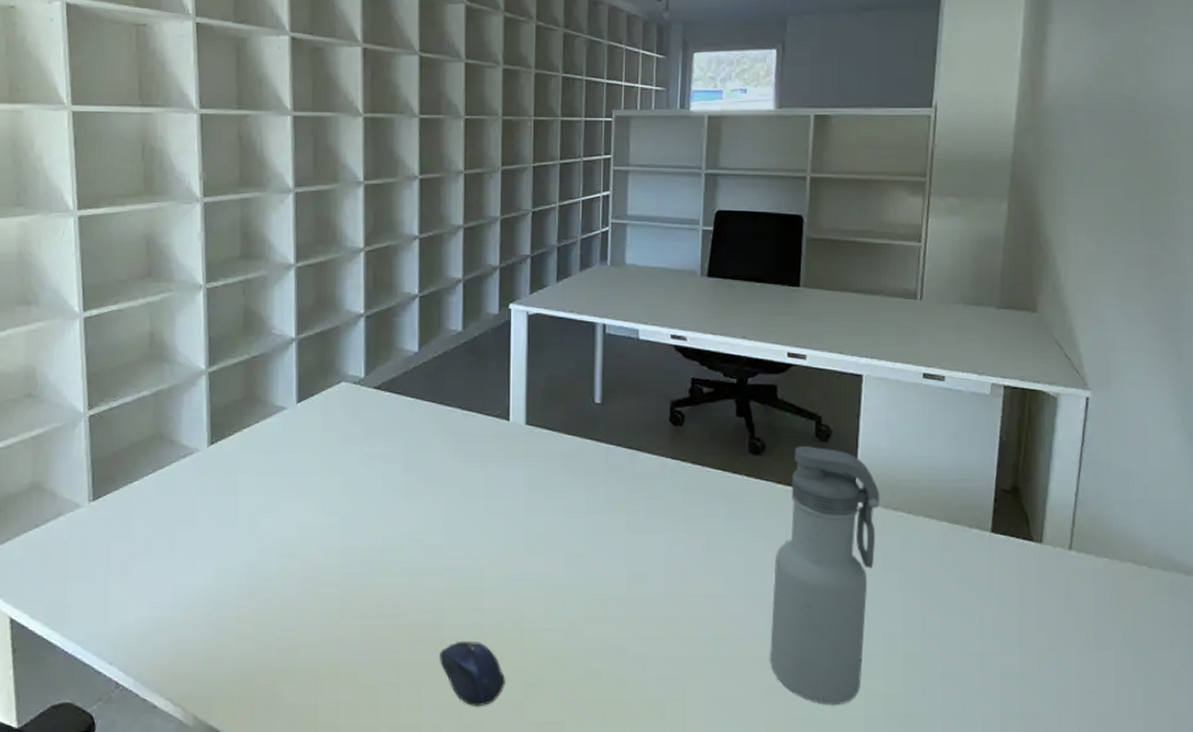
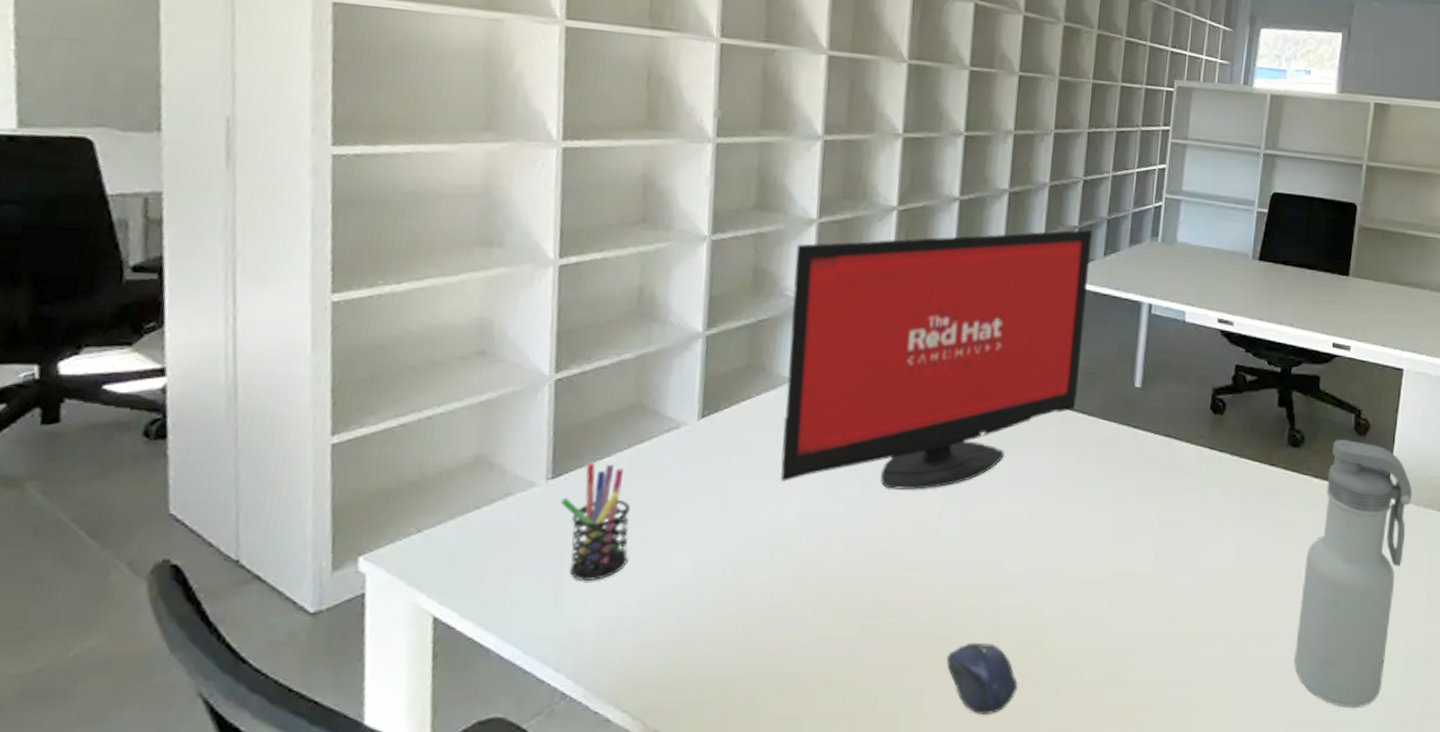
pen holder: none [101,487,160,587] -> present [560,463,630,581]
computer monitor: none [278,258,544,503] -> present [780,229,1092,490]

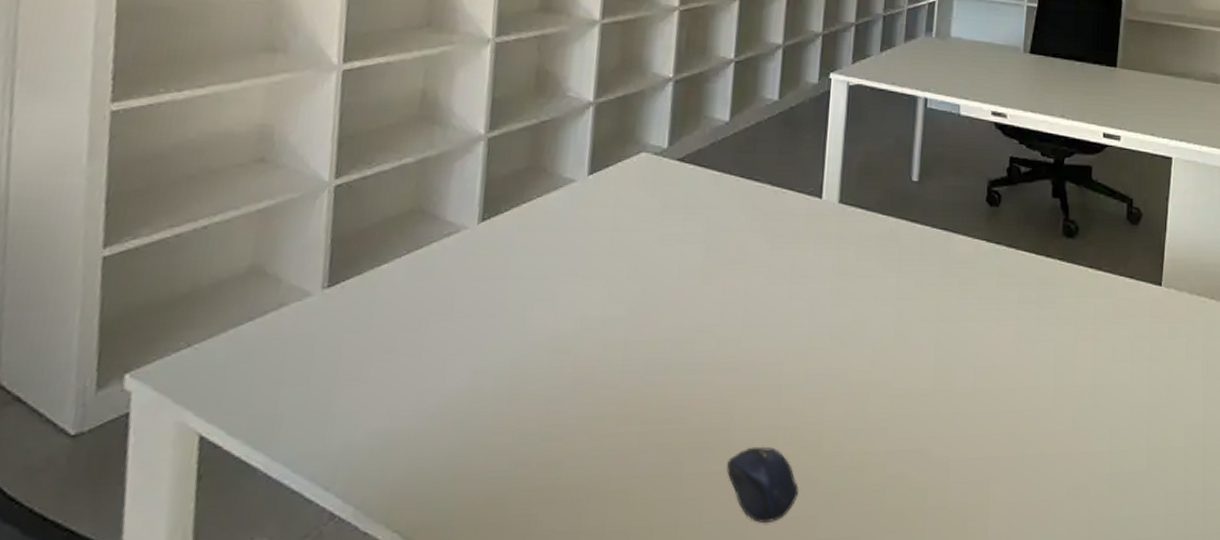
pen holder: present [560,463,630,581] -> none [335,271,407,393]
computer monitor: present [780,229,1092,490] -> none [560,26,869,290]
water bottle: present [1294,440,1413,709] -> none [1075,229,1186,505]

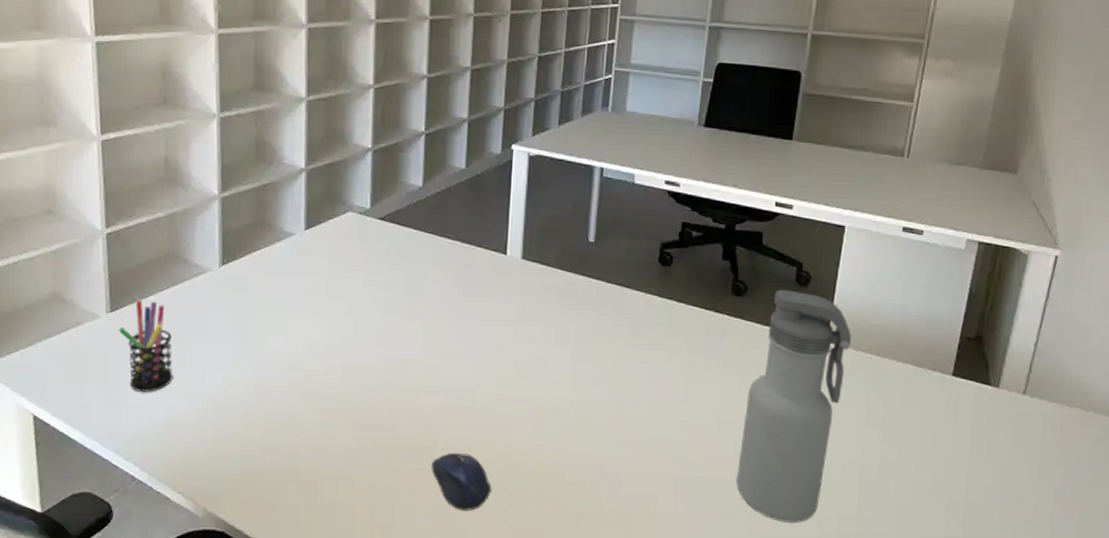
pen holder: none [335,271,407,393] -> present [118,300,173,392]
water bottle: none [1075,229,1186,505] -> present [736,290,852,523]

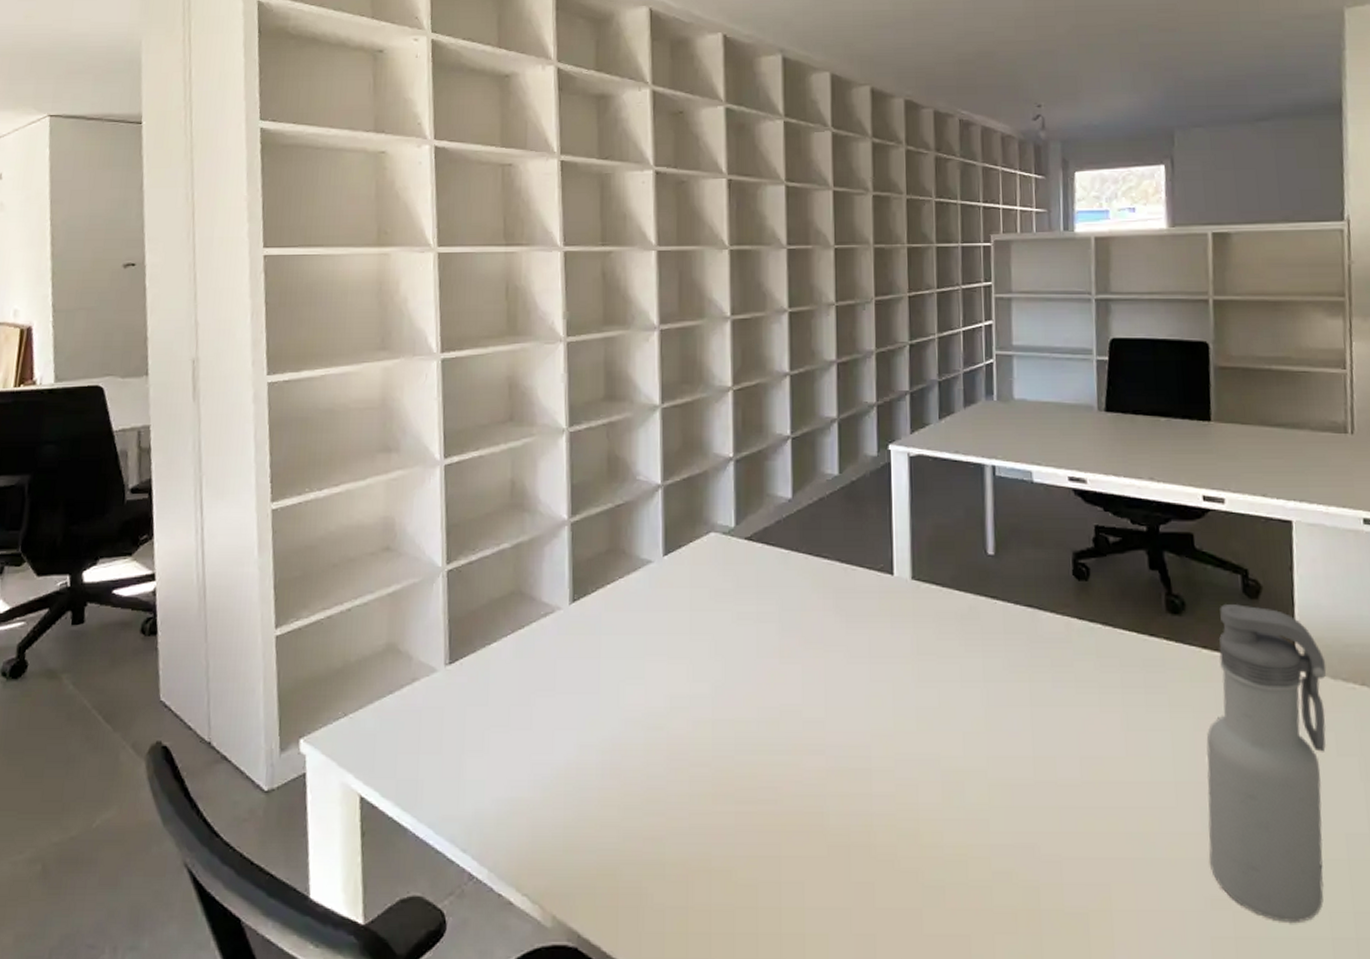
pen holder: present [118,300,173,392] -> none [457,649,518,763]
computer mouse: present [432,452,491,510] -> none [824,832,900,912]

